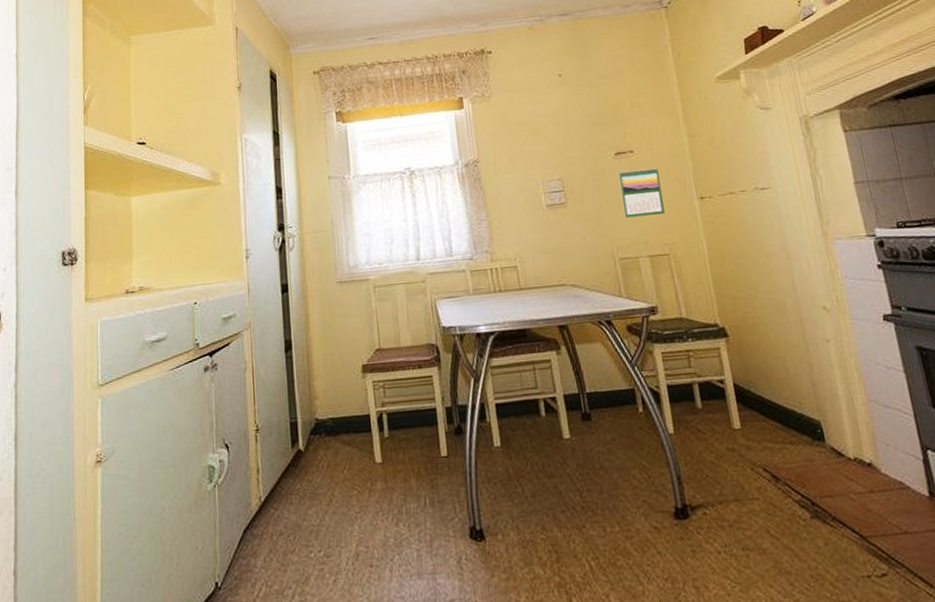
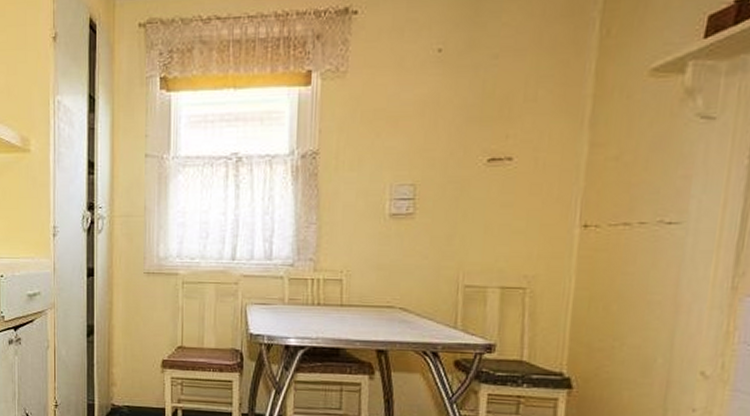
calendar: present [618,168,665,218] -> none [482,181,538,240]

